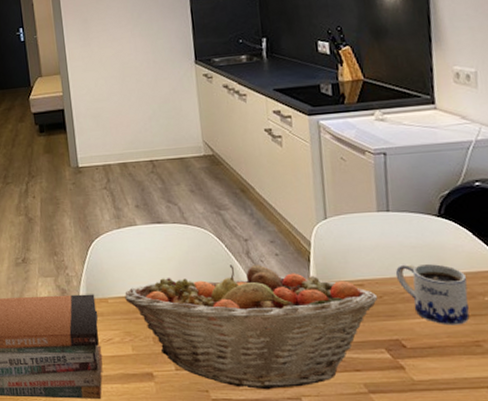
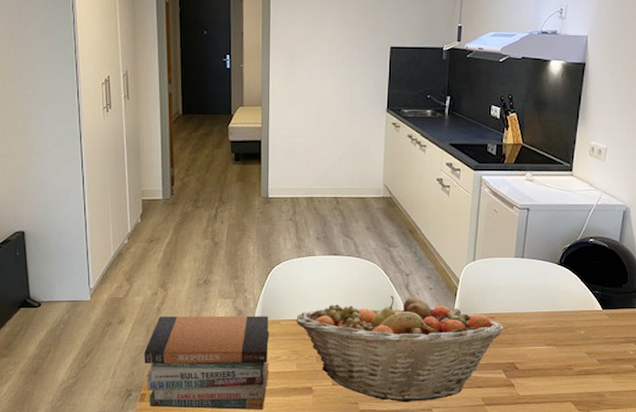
mug: present [395,263,470,326] -> none [520,301,571,353]

